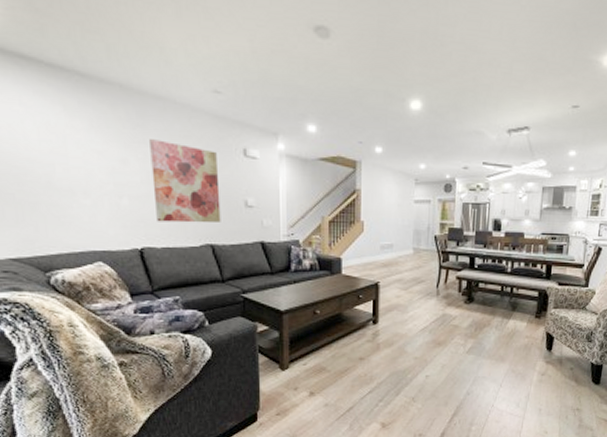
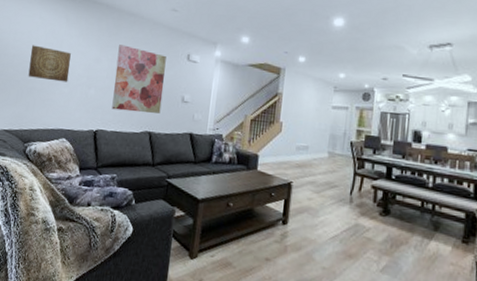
wall art: none [18,143,88,192] -> present [28,45,71,82]

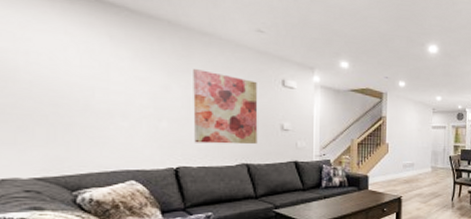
wall art: present [28,45,71,82] -> none [58,69,126,115]

